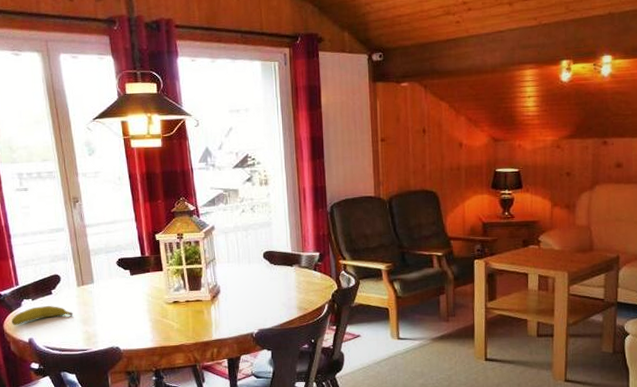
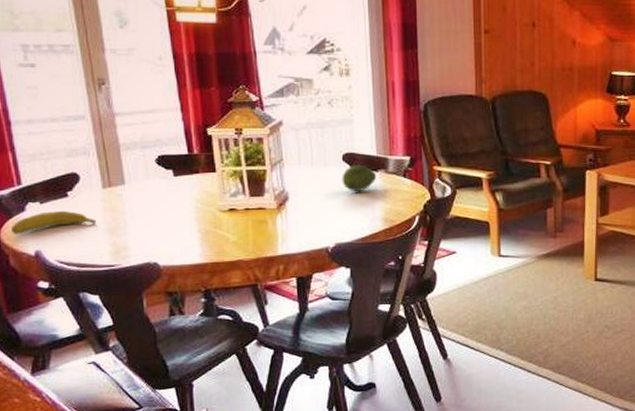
fruit: none [263,261,292,285] -> present [342,164,377,192]

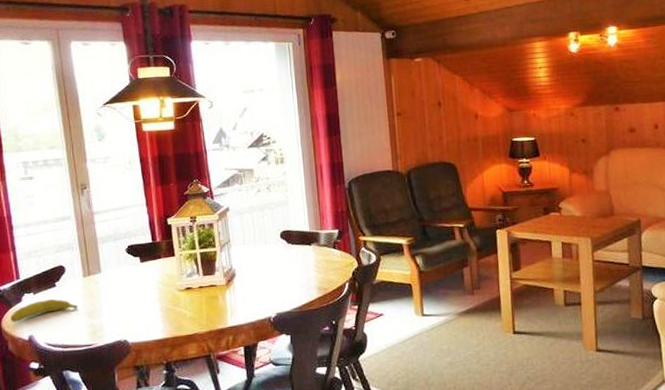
fruit: present [342,164,377,192] -> none [280,240,311,265]

